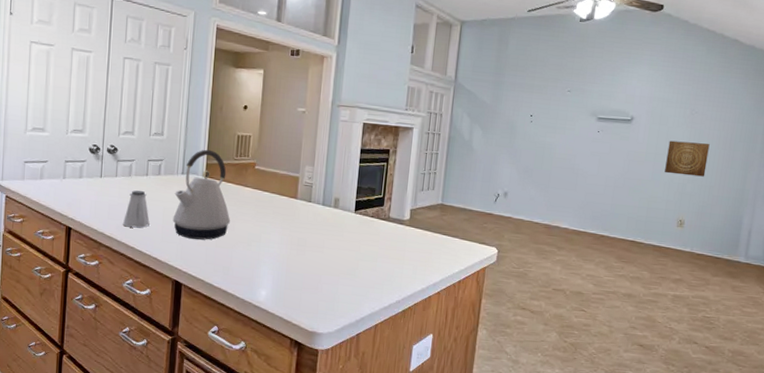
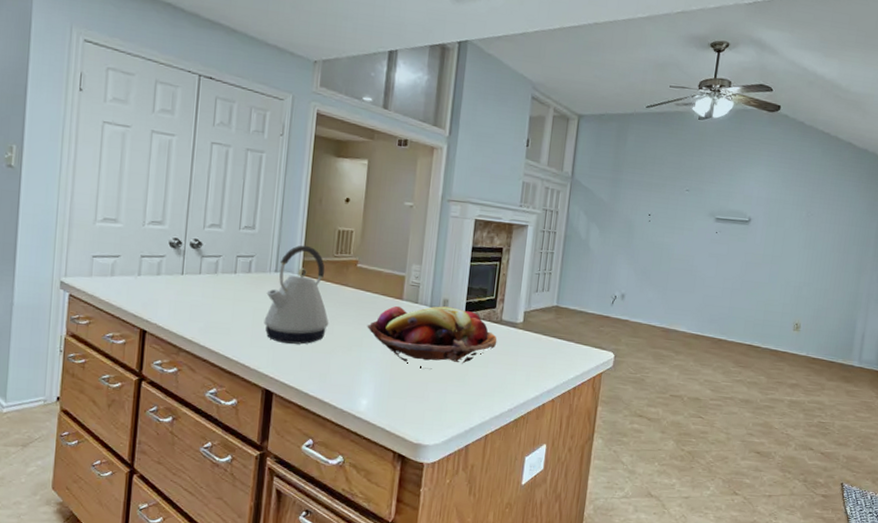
saltshaker: present [122,190,150,228] -> none [206,289,238,331]
fruit basket: none [265,204,386,263] -> present [367,305,497,369]
wall art: present [665,140,710,177] -> none [781,242,825,280]

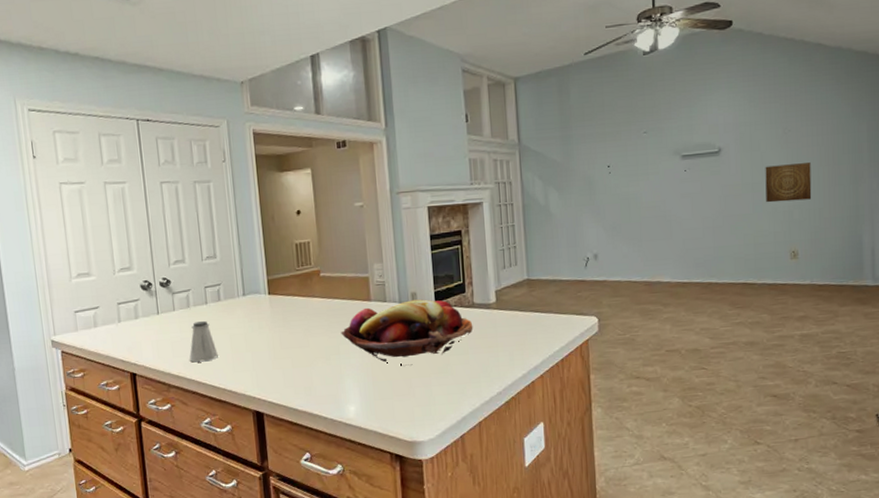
saltshaker: none [206,289,238,331] -> present [189,321,218,363]
kettle: present [264,245,329,345] -> none [239,264,304,364]
wall art: none [781,242,825,280] -> present [765,163,812,203]

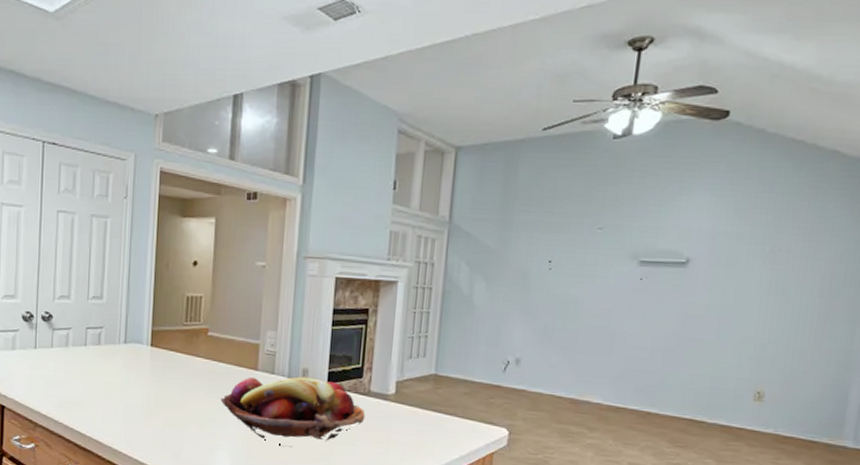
saltshaker: present [189,321,218,363] -> none [59,363,90,406]
wall art: present [765,163,812,203] -> none [735,288,800,335]

